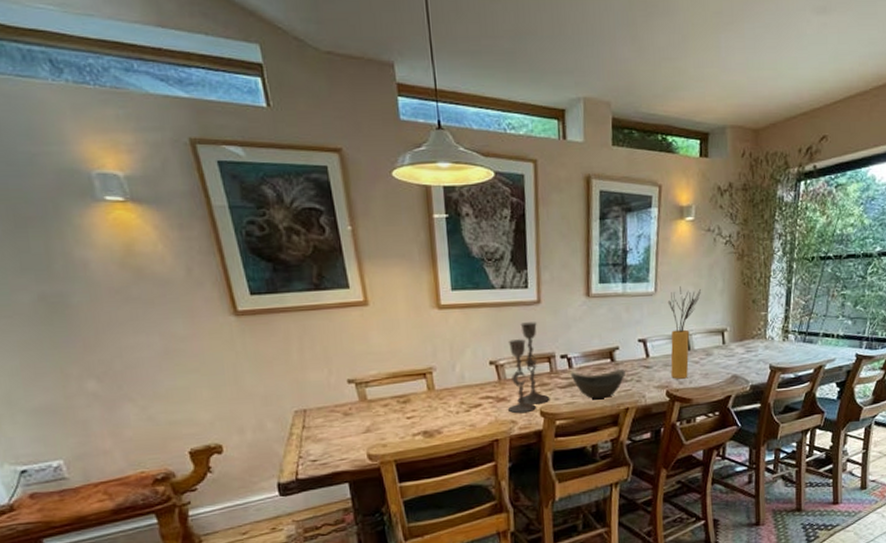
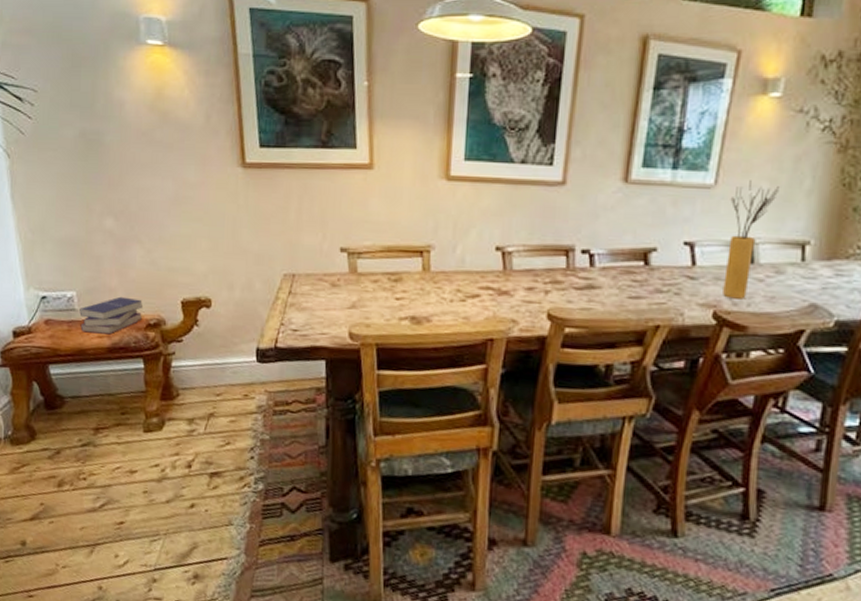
book: none [70,456,149,500] -> present [79,296,143,335]
candlestick: present [508,322,550,414] -> none [510,205,562,313]
bowl: present [570,370,625,399] -> none [590,273,661,309]

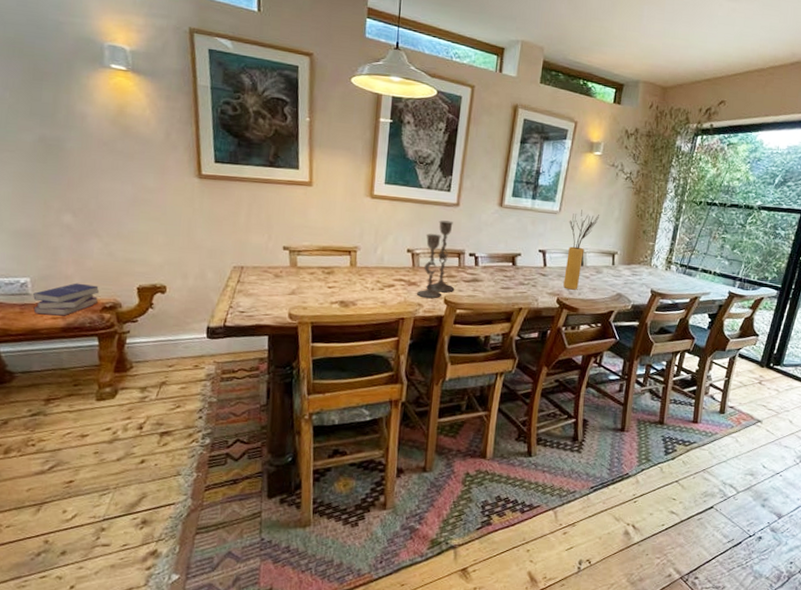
candlestick: none [510,205,562,313] -> present [417,220,455,299]

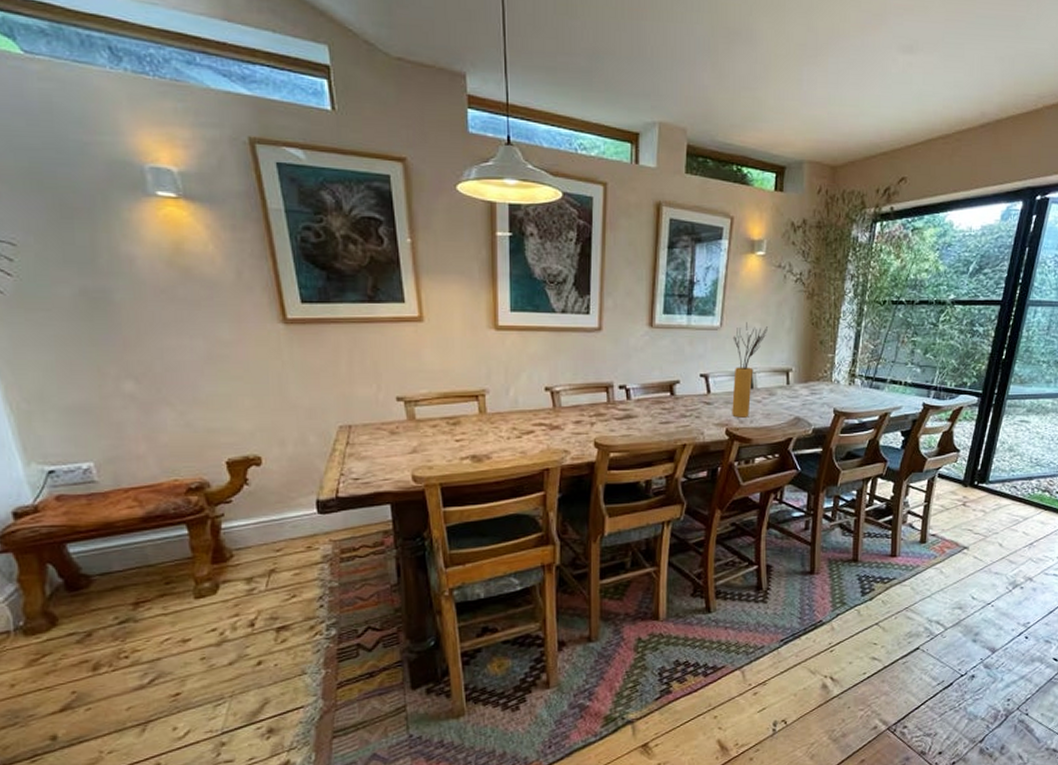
book: present [33,283,99,316] -> none [100,463,182,505]
candlestick: present [417,220,455,299] -> none [562,349,606,443]

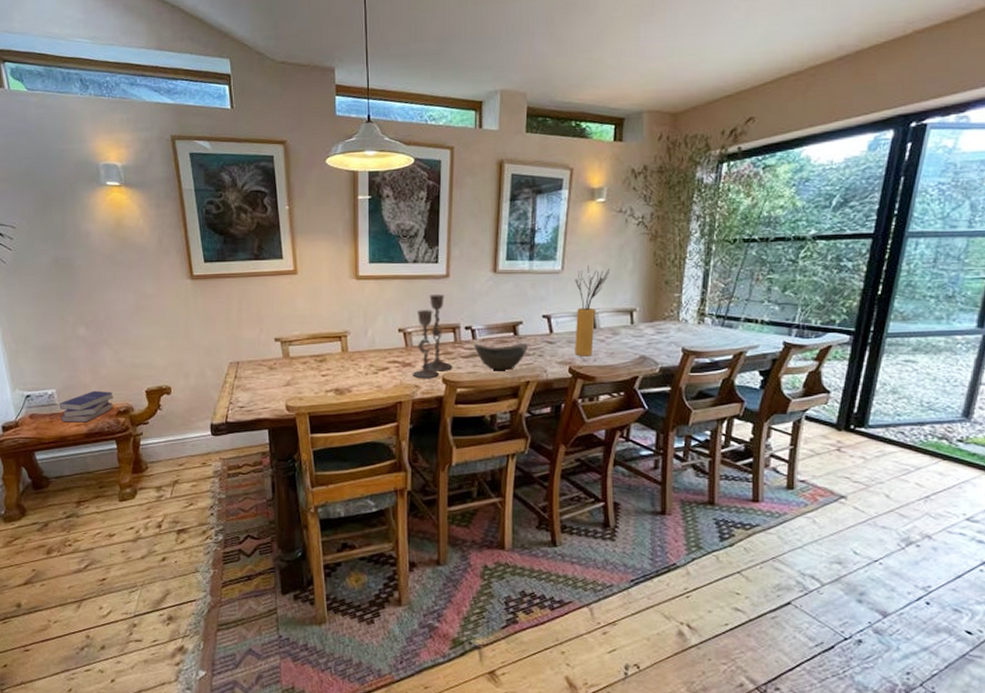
book: none [100,463,182,505] -> present [59,390,114,423]
candlestick: none [562,349,606,443] -> present [413,294,453,379]
bowl: none [628,404,685,432] -> present [473,344,528,370]

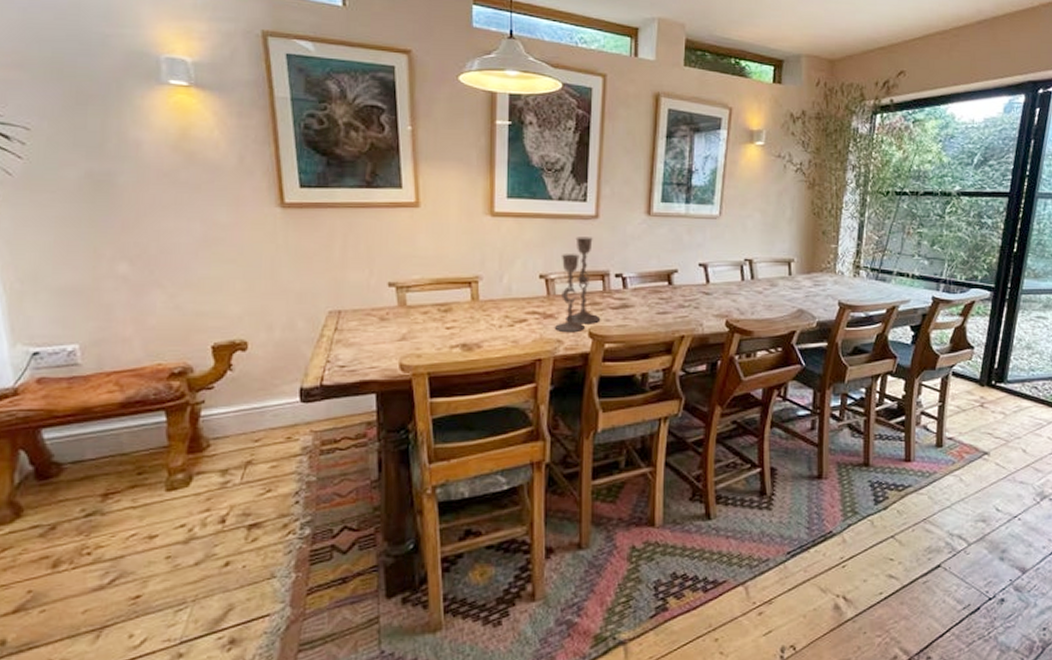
book: present [59,390,114,423] -> none [83,346,165,388]
bowl: present [473,344,528,370] -> none [624,294,683,323]
vase: present [574,265,609,356] -> none [732,211,768,309]

